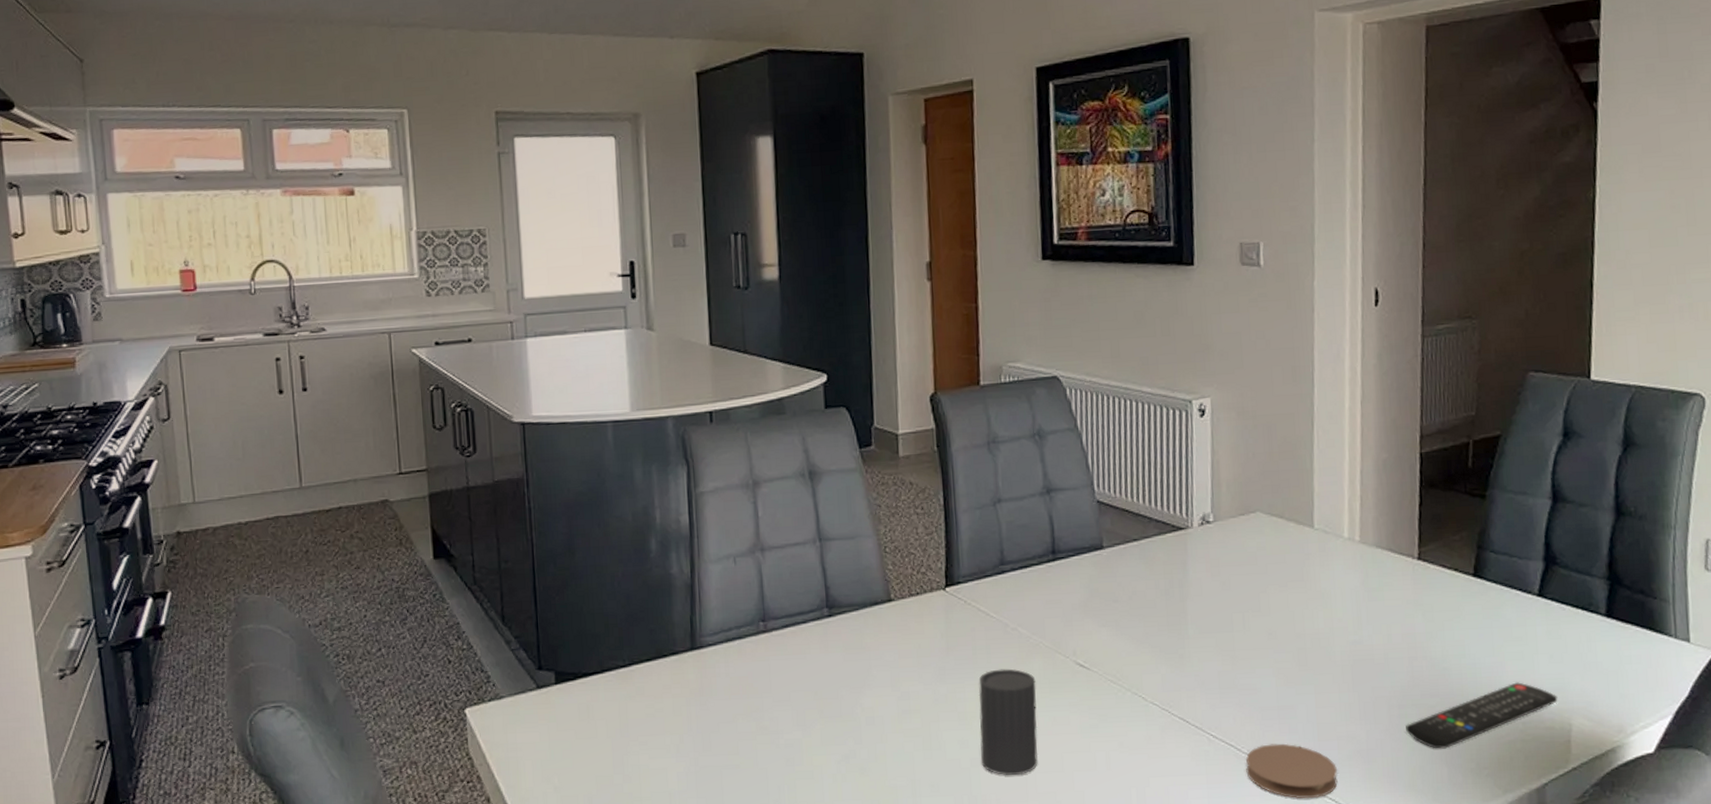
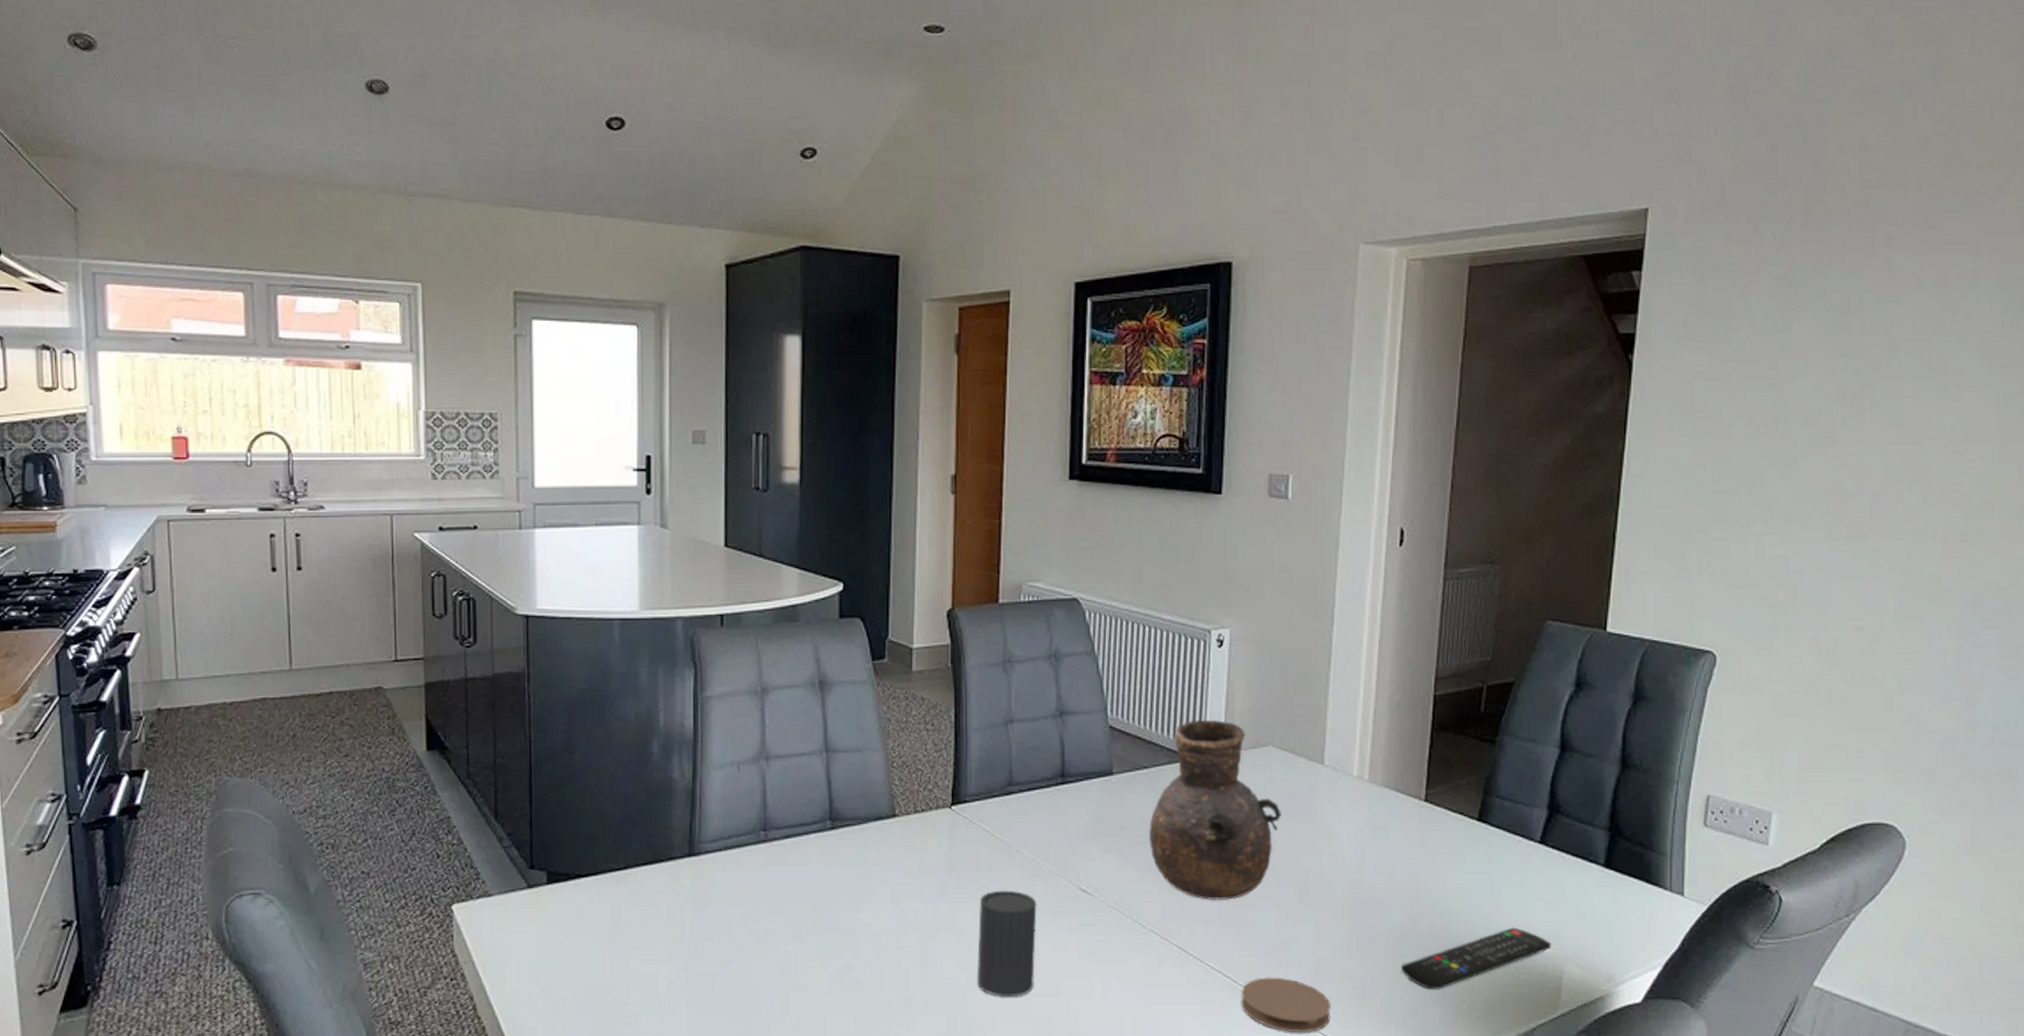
vase: none [1142,488,1274,670] -> present [1148,719,1281,901]

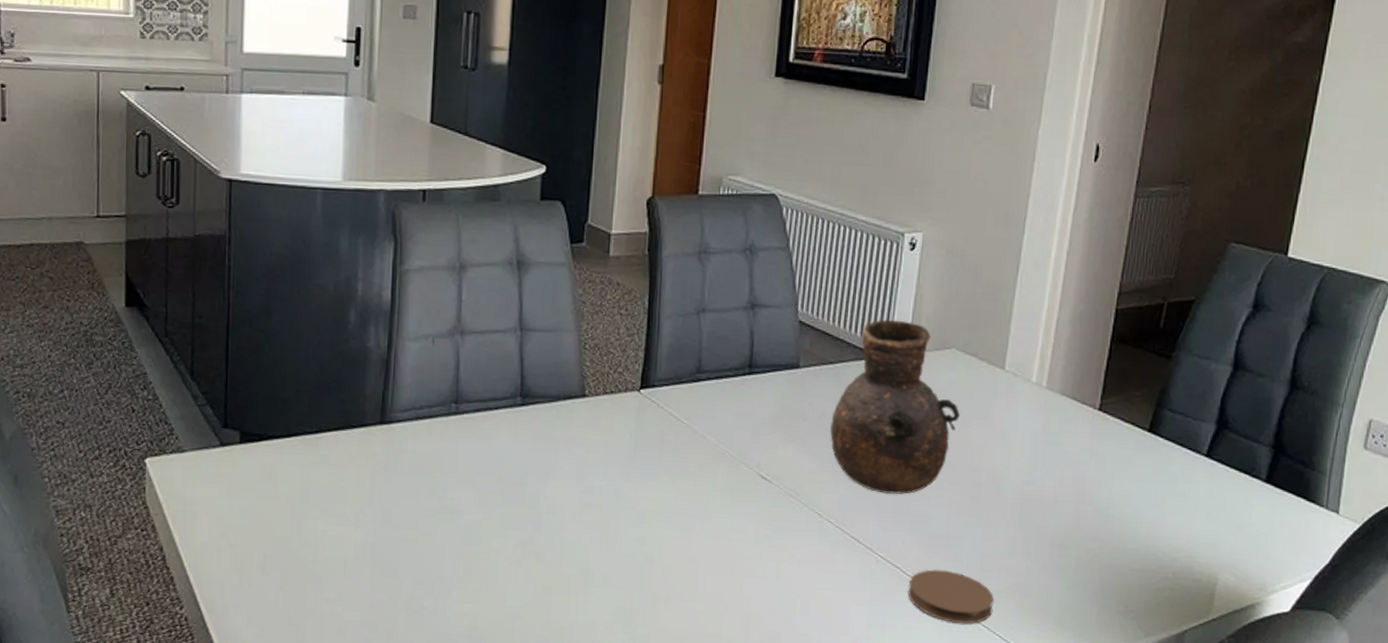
cup: present [977,890,1037,998] -> none [654,473,718,576]
remote control: present [1401,927,1552,990] -> none [1064,535,1209,590]

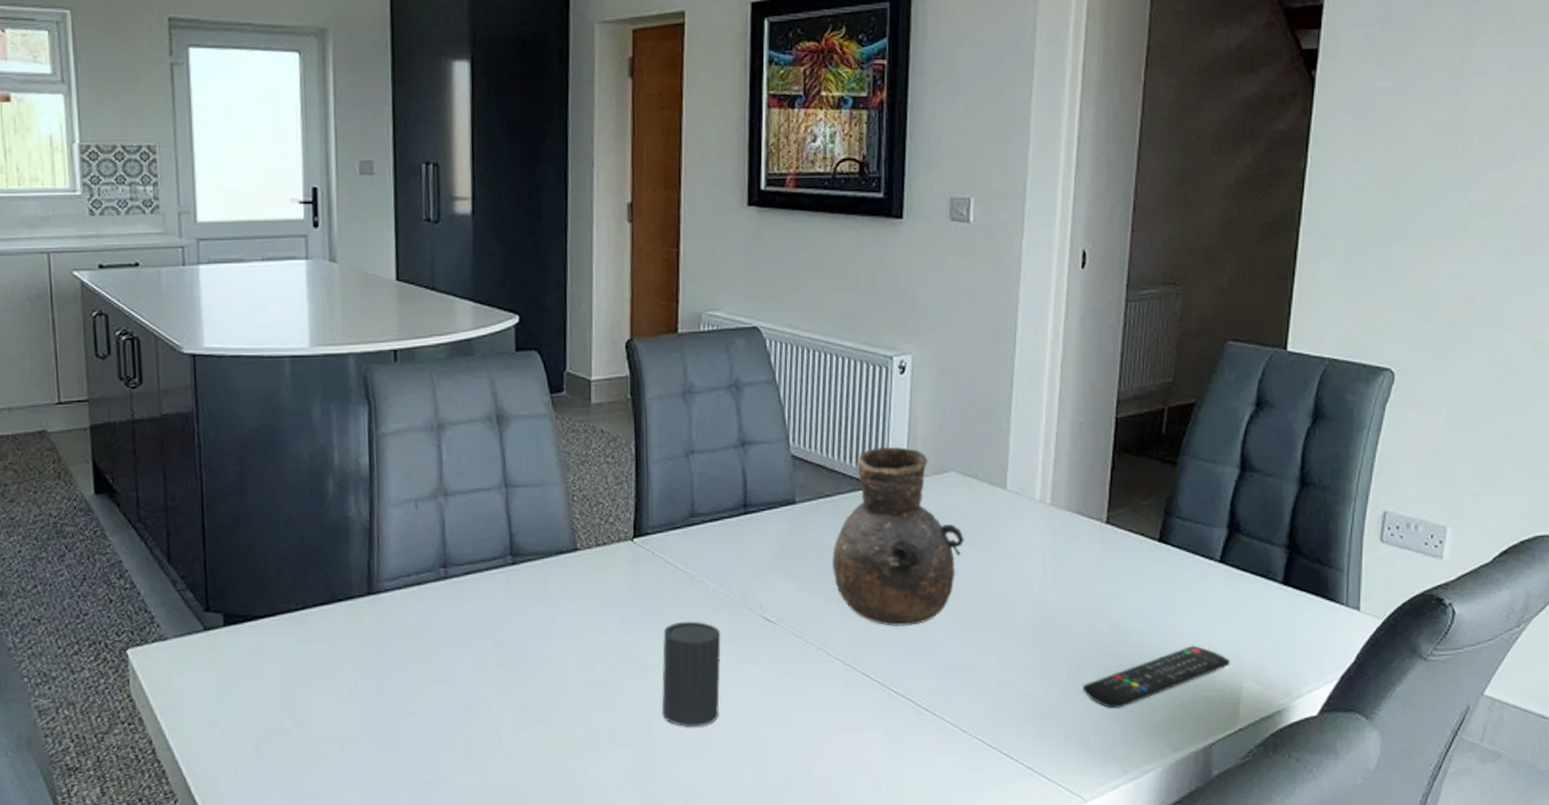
cup: none [654,473,718,576] -> present [661,621,721,727]
coaster: present [908,569,995,624] -> none [925,700,1015,754]
remote control: none [1064,535,1209,590] -> present [1083,645,1230,709]

